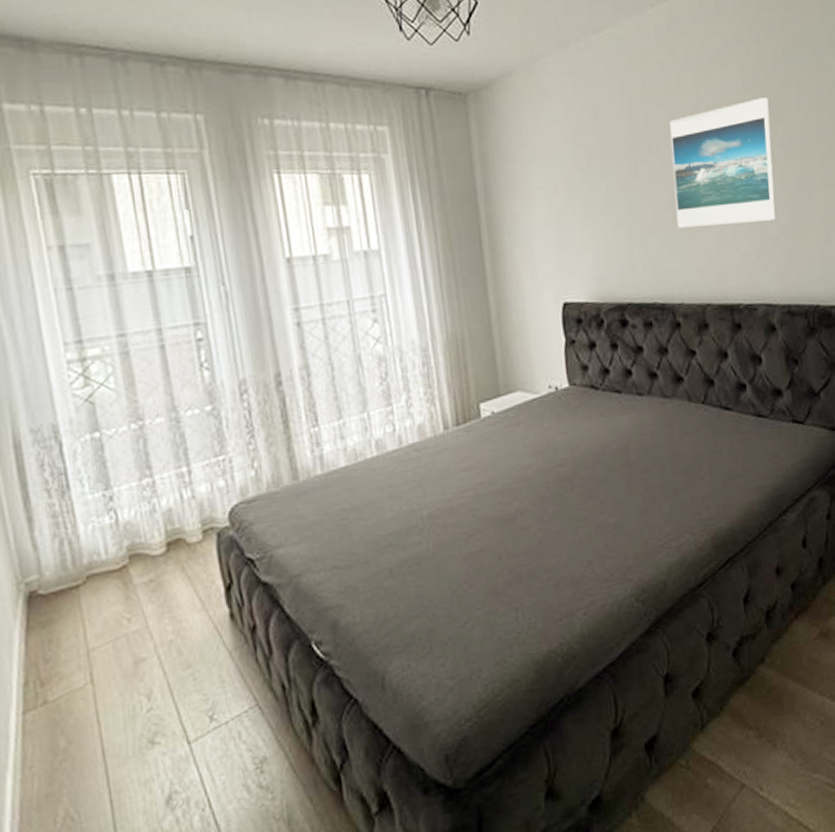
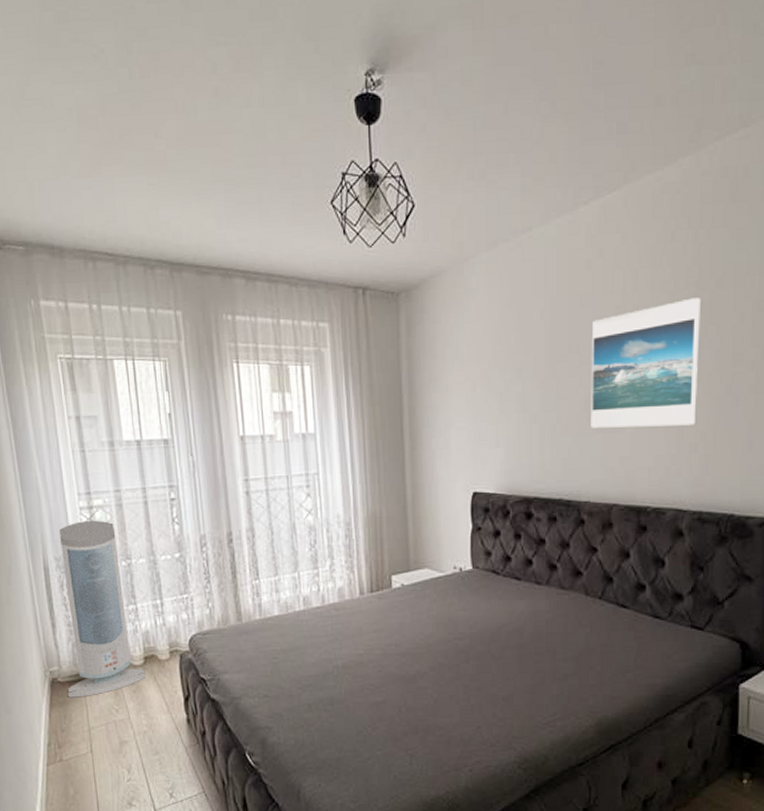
air purifier: none [37,374,169,614] -> present [60,520,145,698]

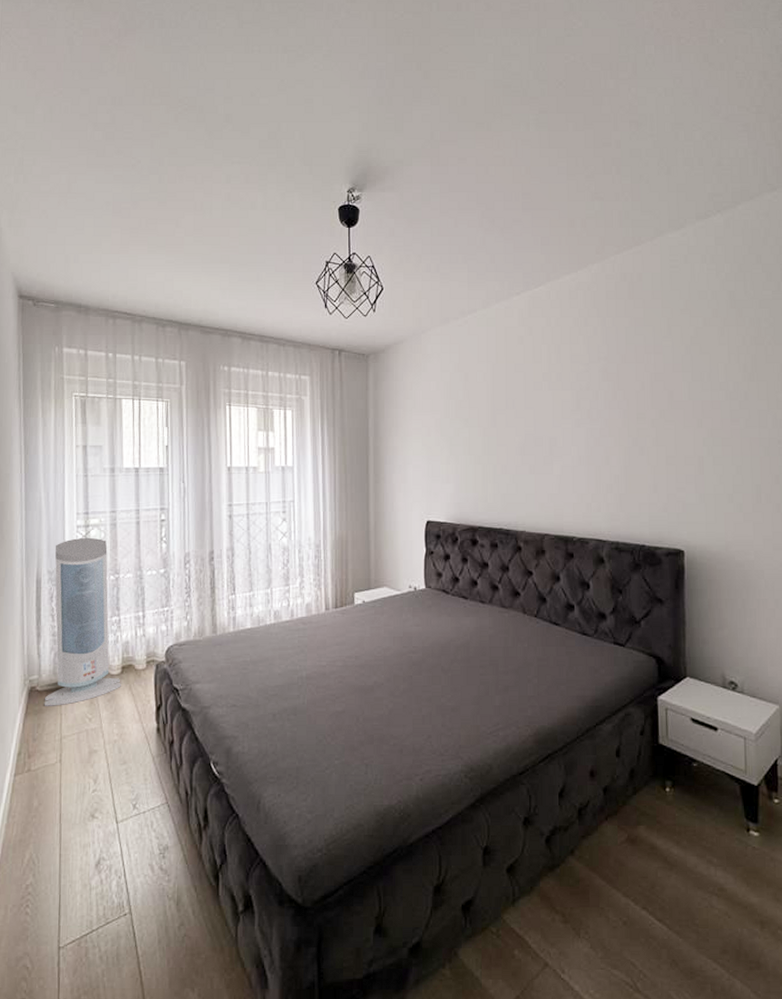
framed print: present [591,298,701,428] -> none [524,369,610,470]

